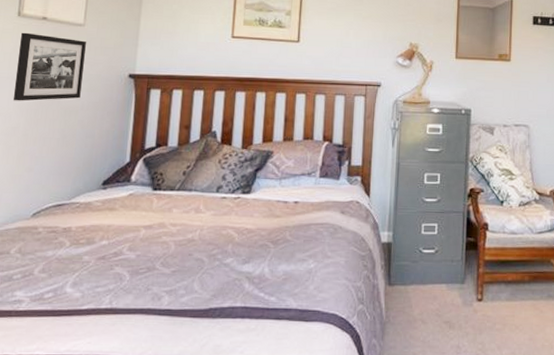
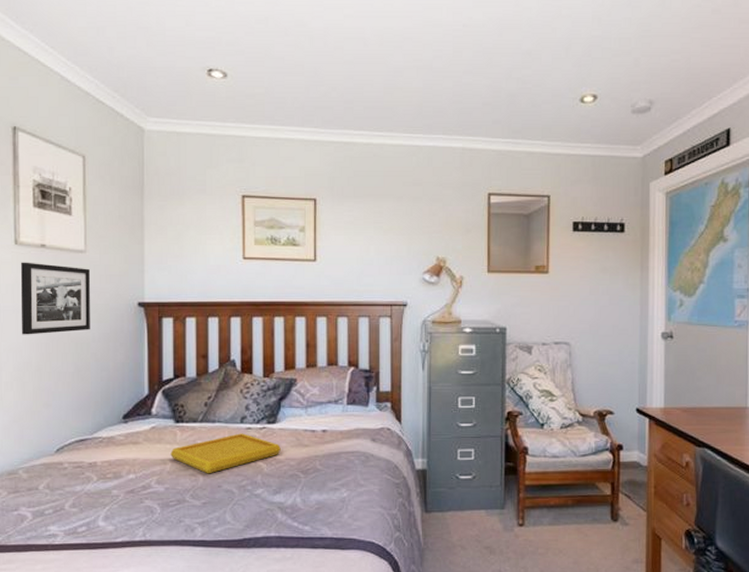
serving tray: none [145,202,253,242] -> present [170,433,281,474]

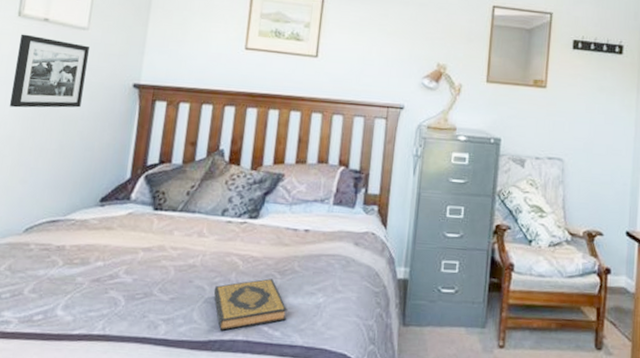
serving tray: present [170,433,281,474] -> none [144,226,260,268]
hardback book: none [242,478,314,529] -> present [213,278,287,331]

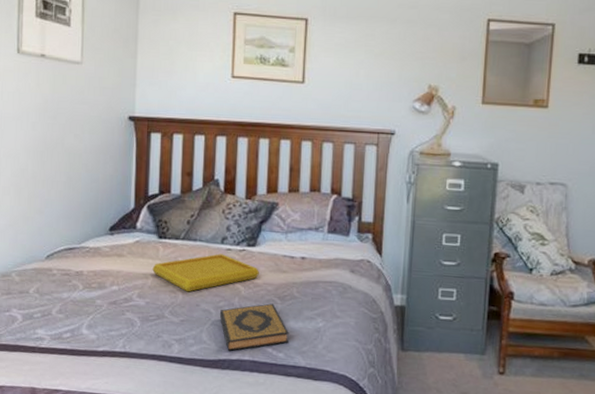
picture frame: present [9,34,89,108] -> none [19,70,85,143]
serving tray: none [144,226,260,268] -> present [152,253,259,292]

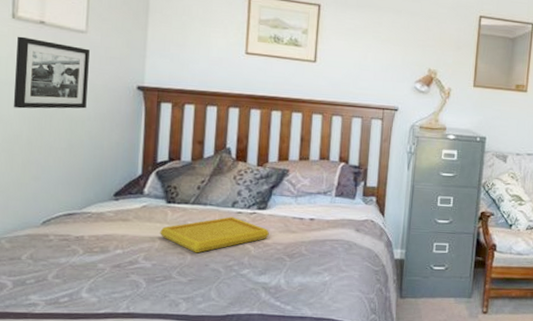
picture frame: none [19,70,85,143] -> present [13,36,90,109]
hardback book: present [219,303,289,351] -> none [228,261,297,306]

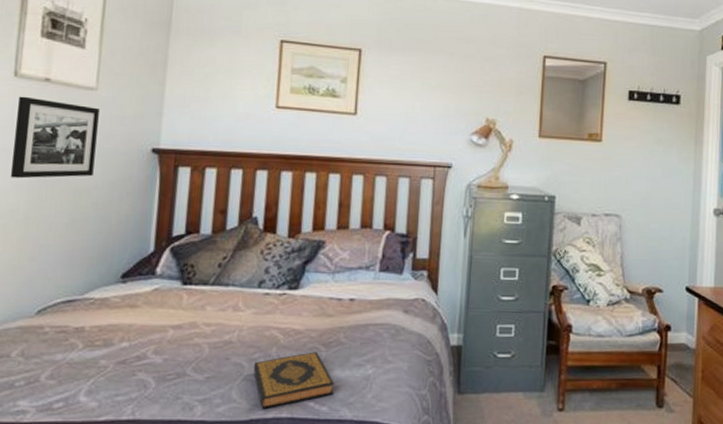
serving tray: present [160,217,269,253] -> none [173,299,302,345]
hardback book: none [228,261,297,306] -> present [253,352,334,408]

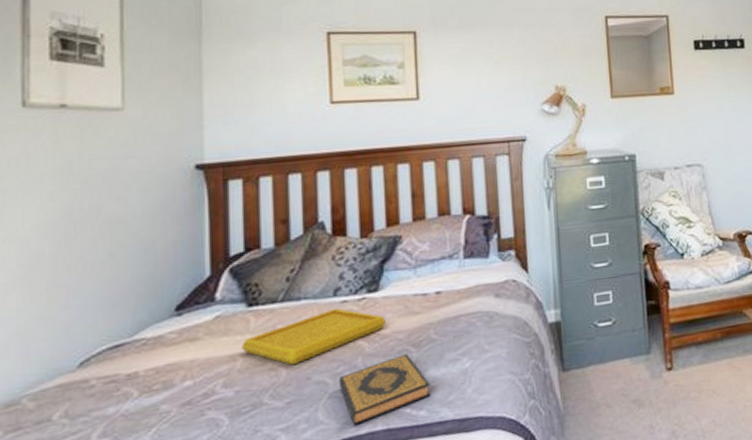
picture frame: present [10,96,99,179] -> none [29,127,129,220]
serving tray: none [173,299,302,345] -> present [241,308,386,366]

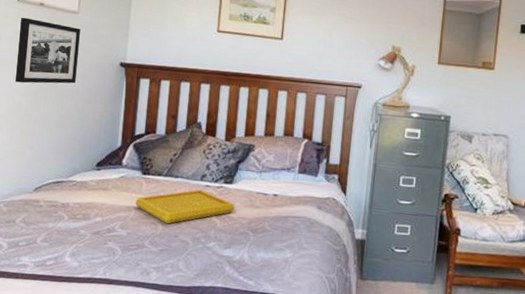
picture frame: none [29,127,129,220] -> present [14,17,80,84]
hardback book: present [338,354,430,425] -> none [196,235,259,279]

